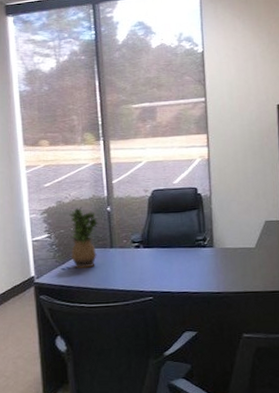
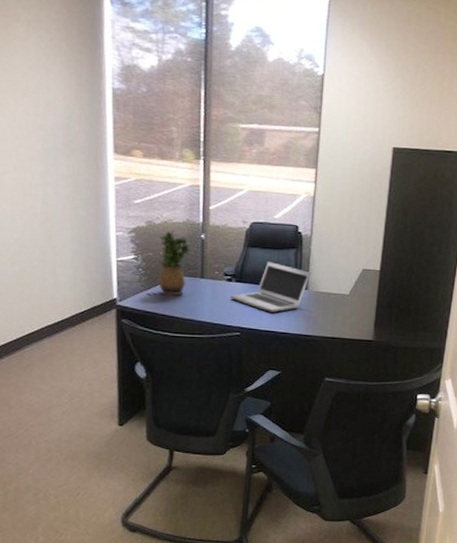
laptop: none [140,225,215,273] -> present [230,262,311,312]

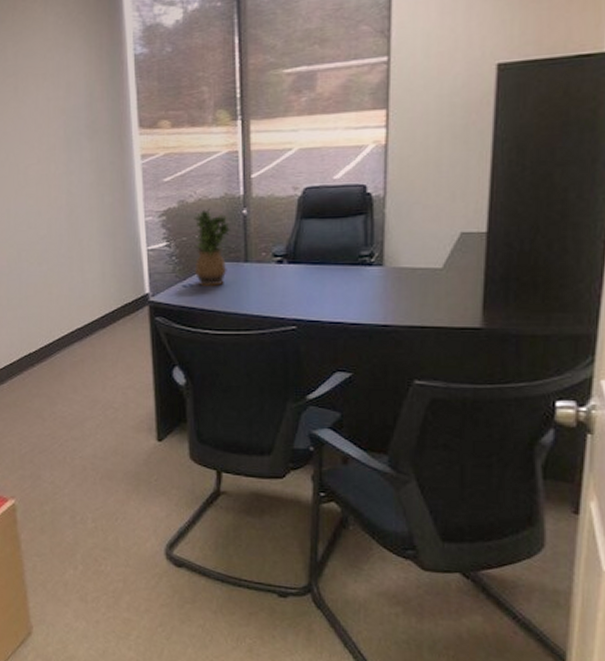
laptop: present [230,262,311,312] -> none [282,235,387,298]

